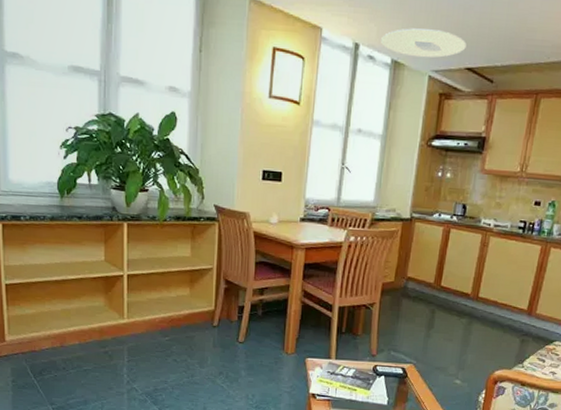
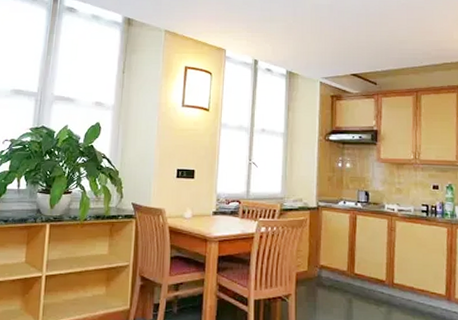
ceiling light: present [381,28,467,58] -> none [276,46,349,68]

